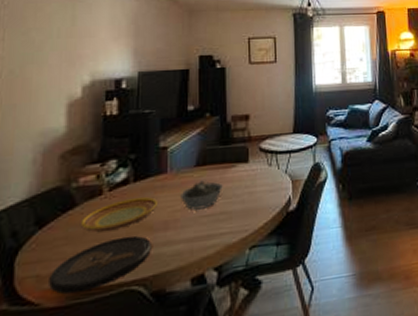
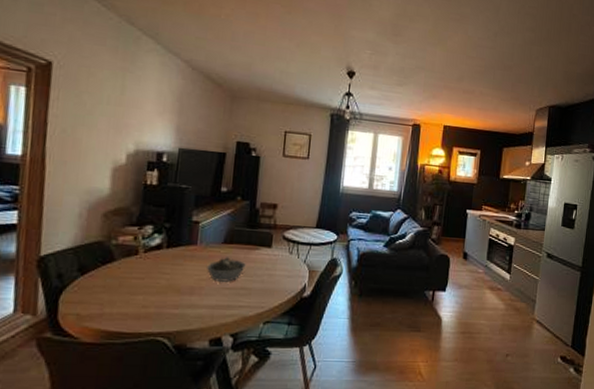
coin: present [49,235,151,294] -> none [87,294,178,335]
plate: present [81,197,157,232] -> none [118,262,186,287]

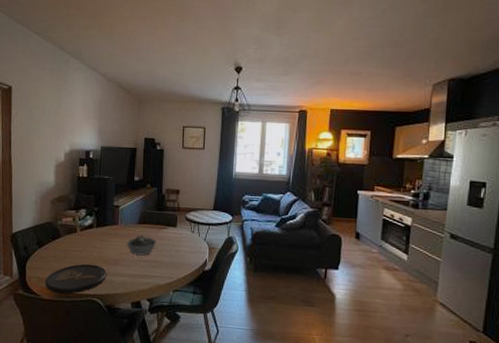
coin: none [87,294,178,335] -> present [45,263,107,294]

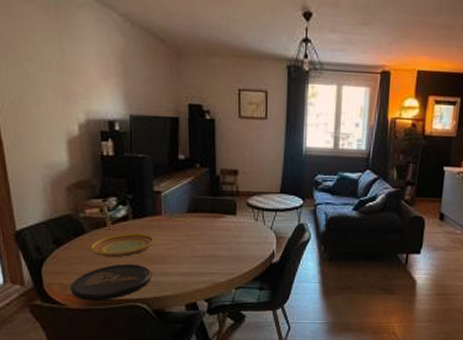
plate: none [64,239,111,258] -> present [91,233,154,257]
bowl: present [127,235,158,256] -> none [174,226,214,250]

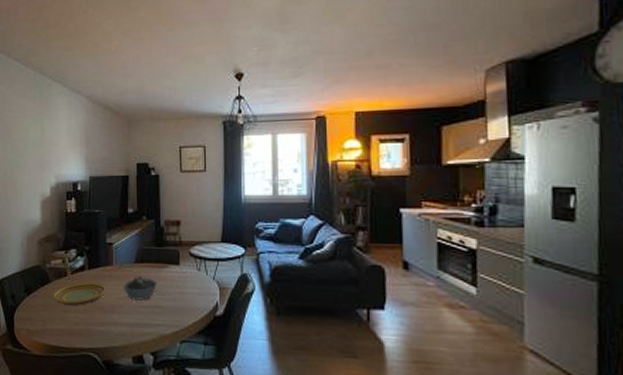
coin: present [70,263,151,301] -> none [35,312,102,349]
bowl: none [174,226,214,250] -> present [123,276,159,301]

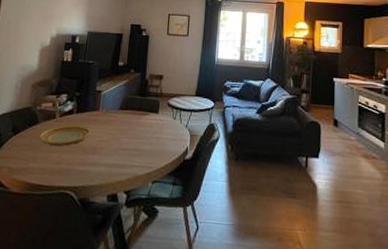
bowl: present [123,276,159,301] -> none [106,121,139,144]

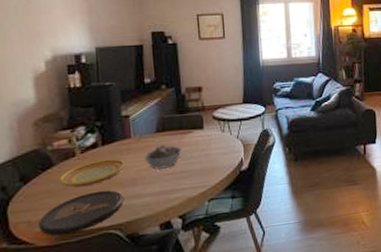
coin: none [15,152,83,187] -> present [39,190,123,236]
bowl: none [106,121,139,144] -> present [145,144,183,170]

